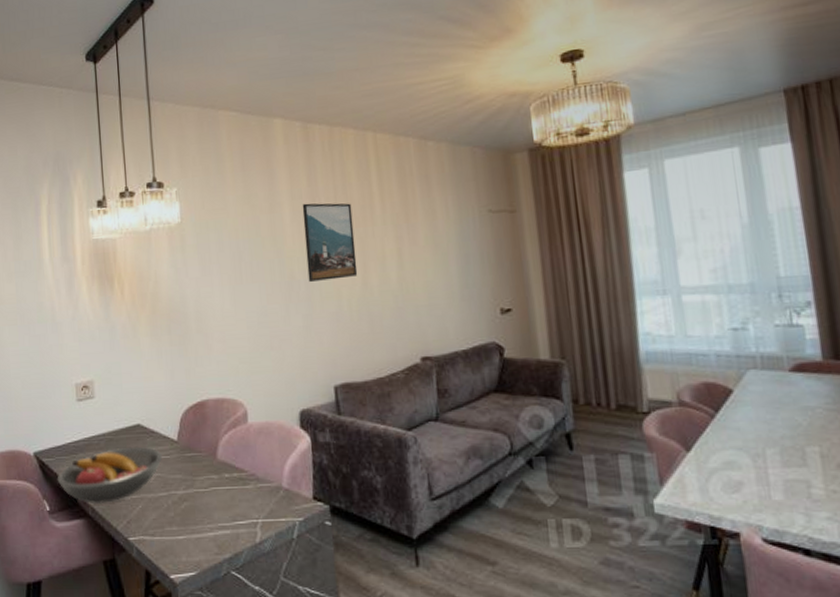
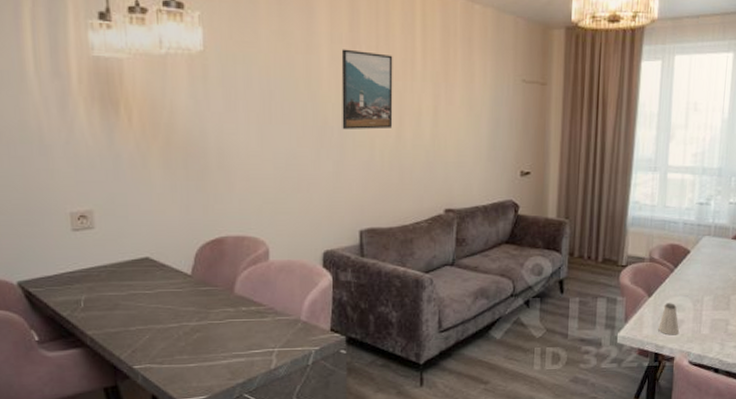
fruit bowl: present [57,446,163,505] -> none [47,279,175,335]
saltshaker: none [708,459,739,503] -> present [658,303,679,336]

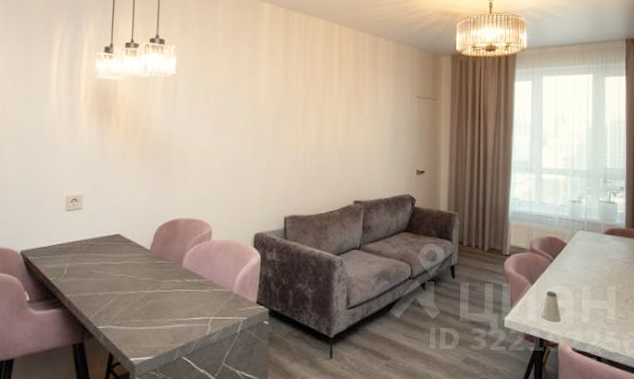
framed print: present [341,49,393,129] -> none [274,72,316,135]

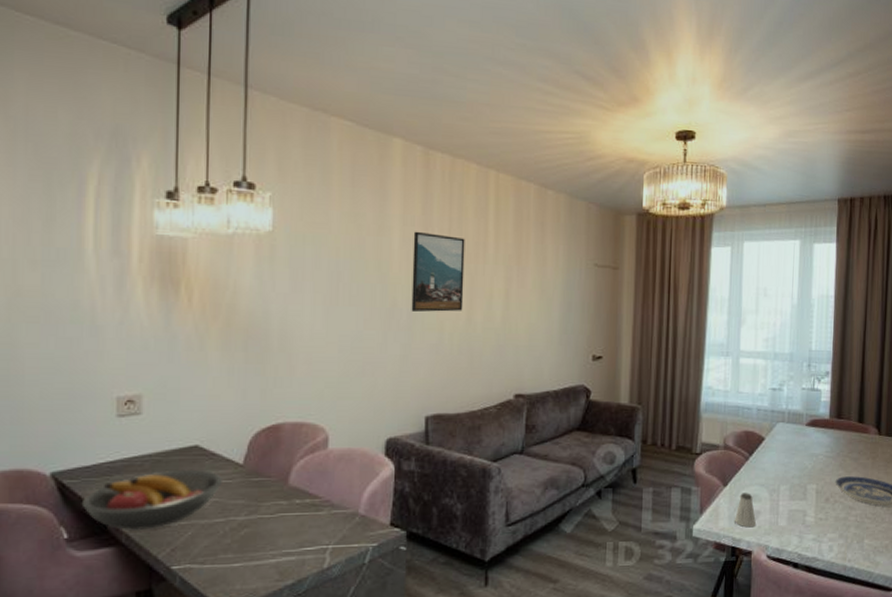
fruit bowl: none [39,252,136,298] -> present [81,469,224,531]
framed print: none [274,72,316,135] -> present [411,231,465,312]

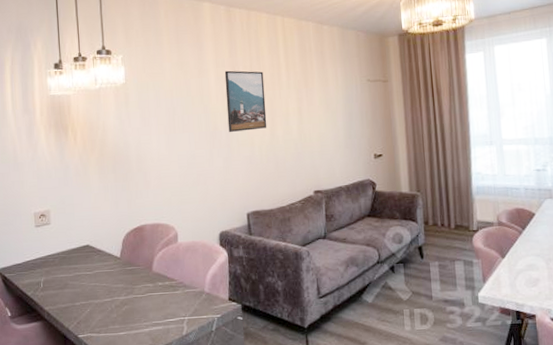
fruit bowl: present [81,469,224,531] -> none [17,262,108,310]
saltshaker: present [735,493,756,528] -> none [516,263,536,294]

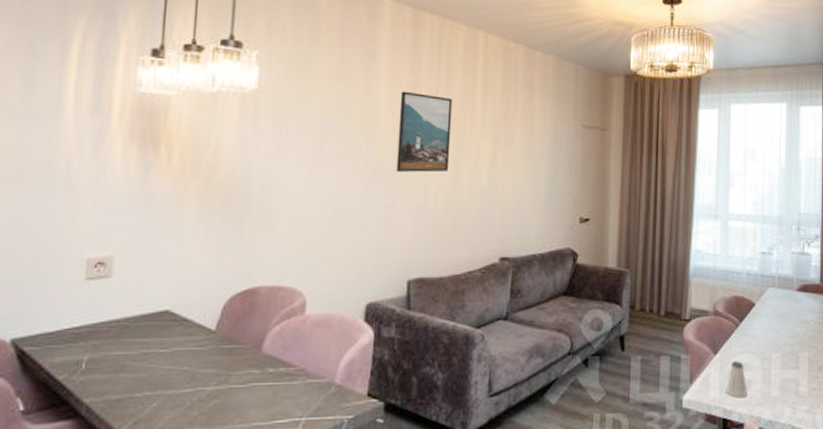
saltshaker: none [516,263,536,294] -> present [726,361,747,398]

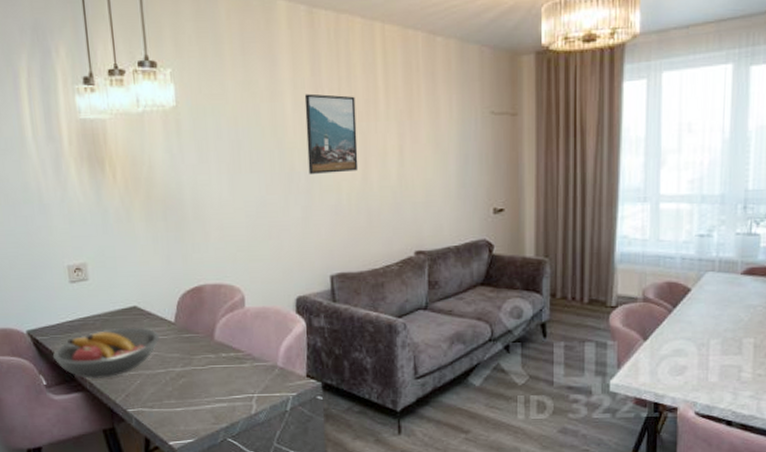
fruit bowl: none [41,335,194,403] -> present [52,327,160,380]
saltshaker: present [726,361,747,398] -> none [657,347,682,383]

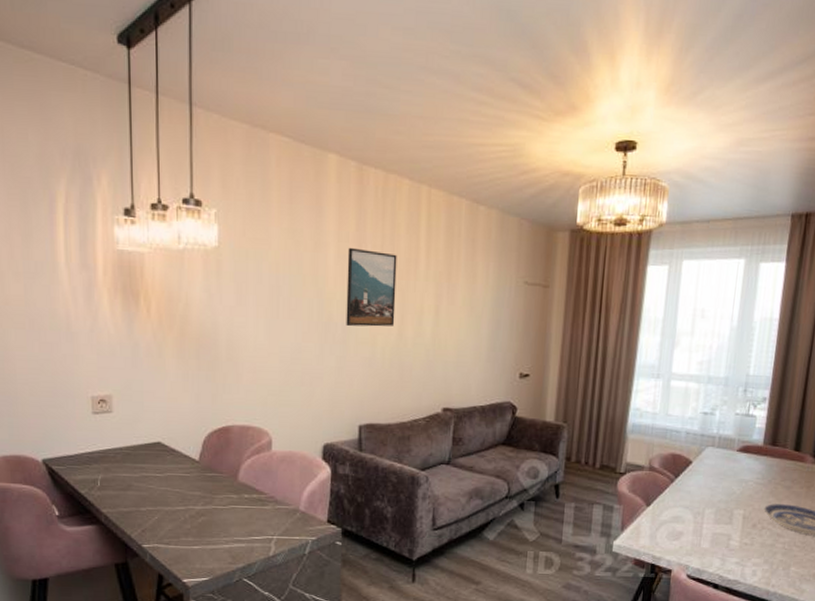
fruit bowl: present [52,327,160,380] -> none [67,462,183,513]

